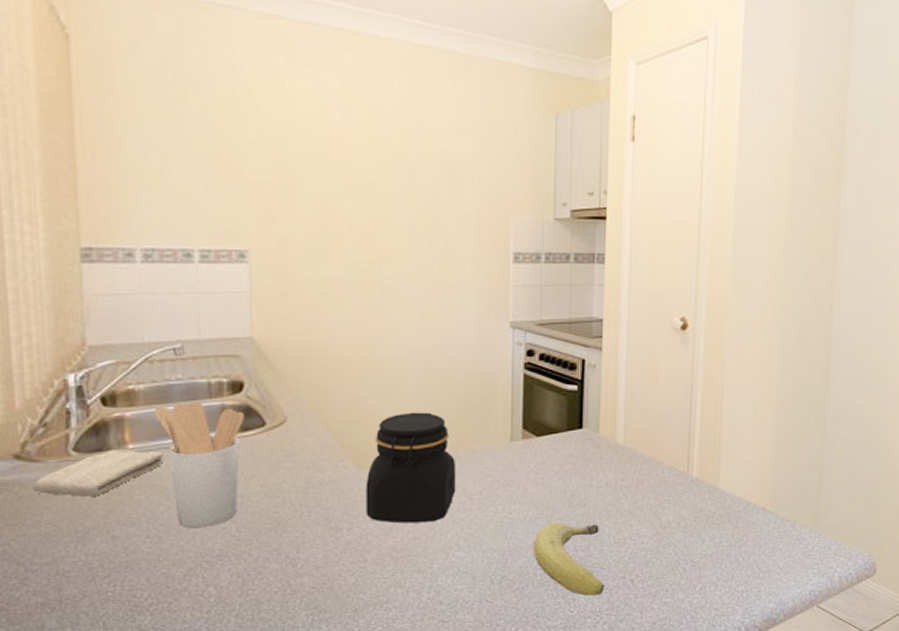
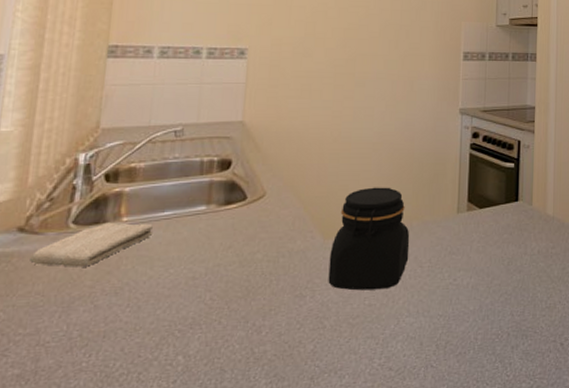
utensil holder: present [154,400,245,529] -> none [150,177,230,297]
fruit: present [533,521,604,596] -> none [474,287,537,360]

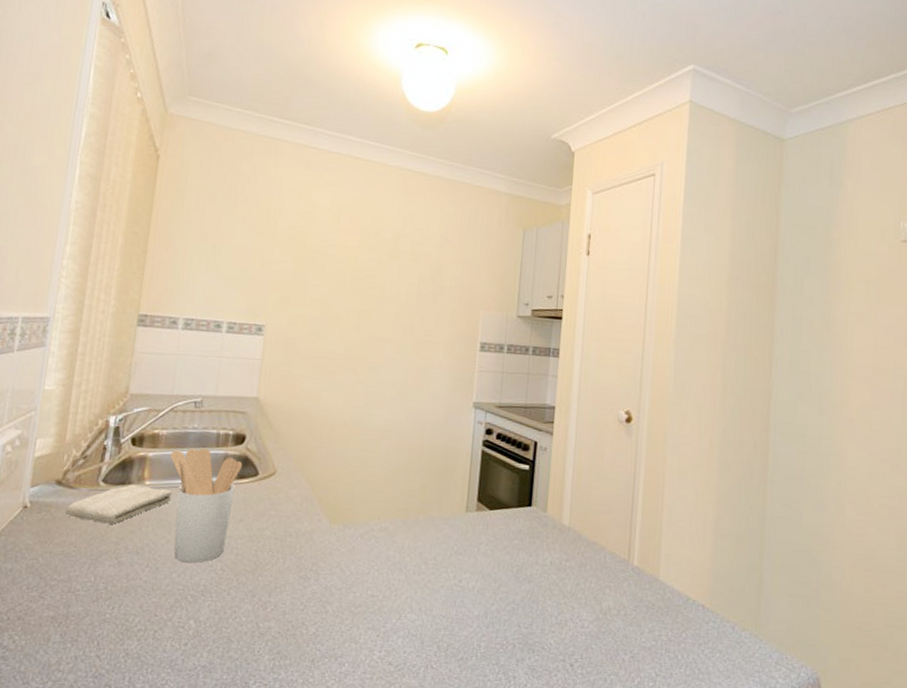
utensil holder: none [150,177,230,297] -> present [170,448,243,563]
jar: present [328,187,410,291] -> none [332,475,416,582]

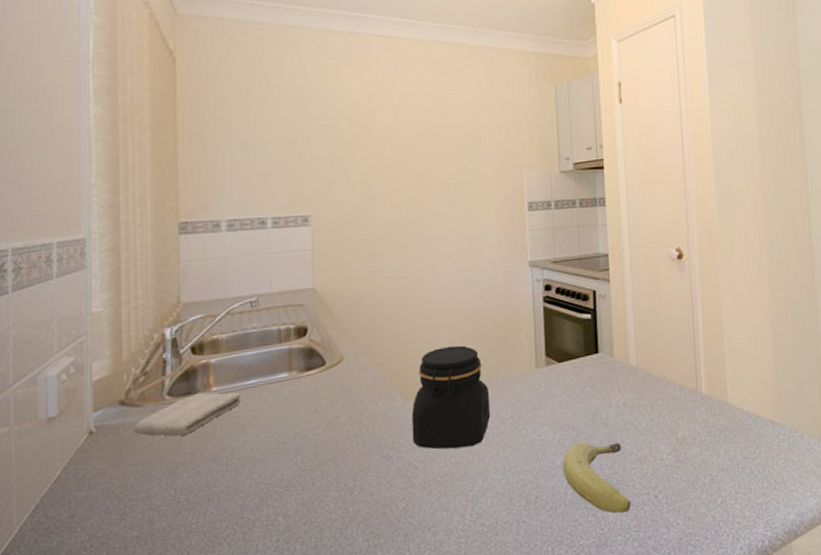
utensil holder: present [170,448,243,563] -> none [234,345,309,462]
jar: none [332,475,416,582] -> present [411,345,491,450]
fruit: none [478,595,544,676] -> present [562,441,631,513]

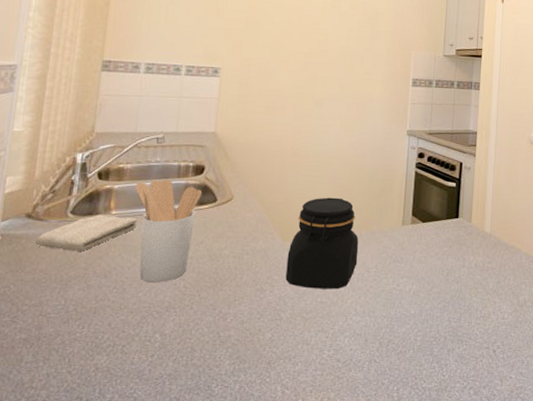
utensil holder: none [234,345,309,462] -> present [135,179,203,283]
fruit: present [562,441,631,513] -> none [415,295,472,362]

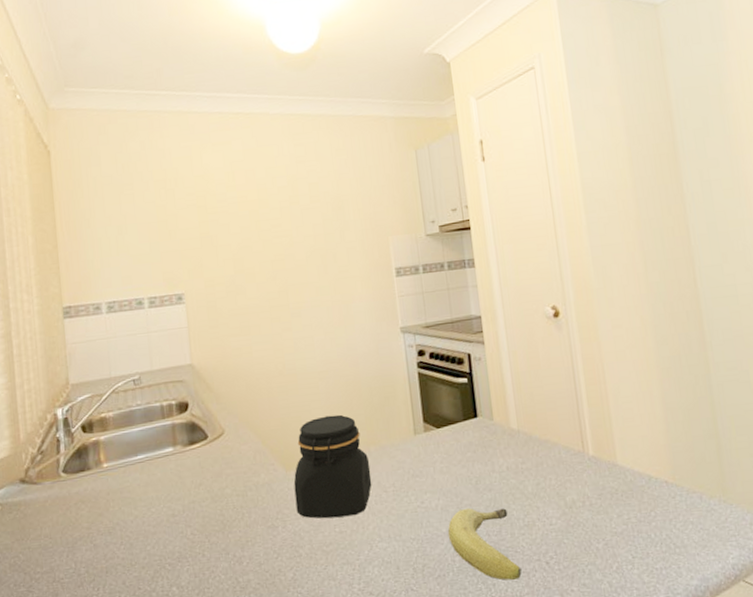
washcloth: present [35,214,138,251] -> none [34,468,132,512]
utensil holder: present [135,179,203,283] -> none [121,422,191,534]
fruit: none [415,295,472,362] -> present [447,508,522,580]

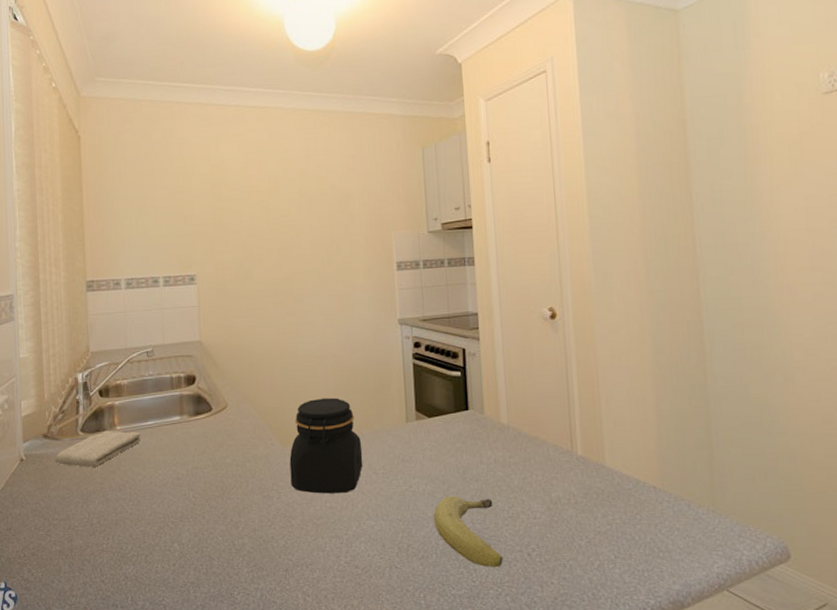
washcloth: none [34,468,132,512] -> present [55,430,142,467]

